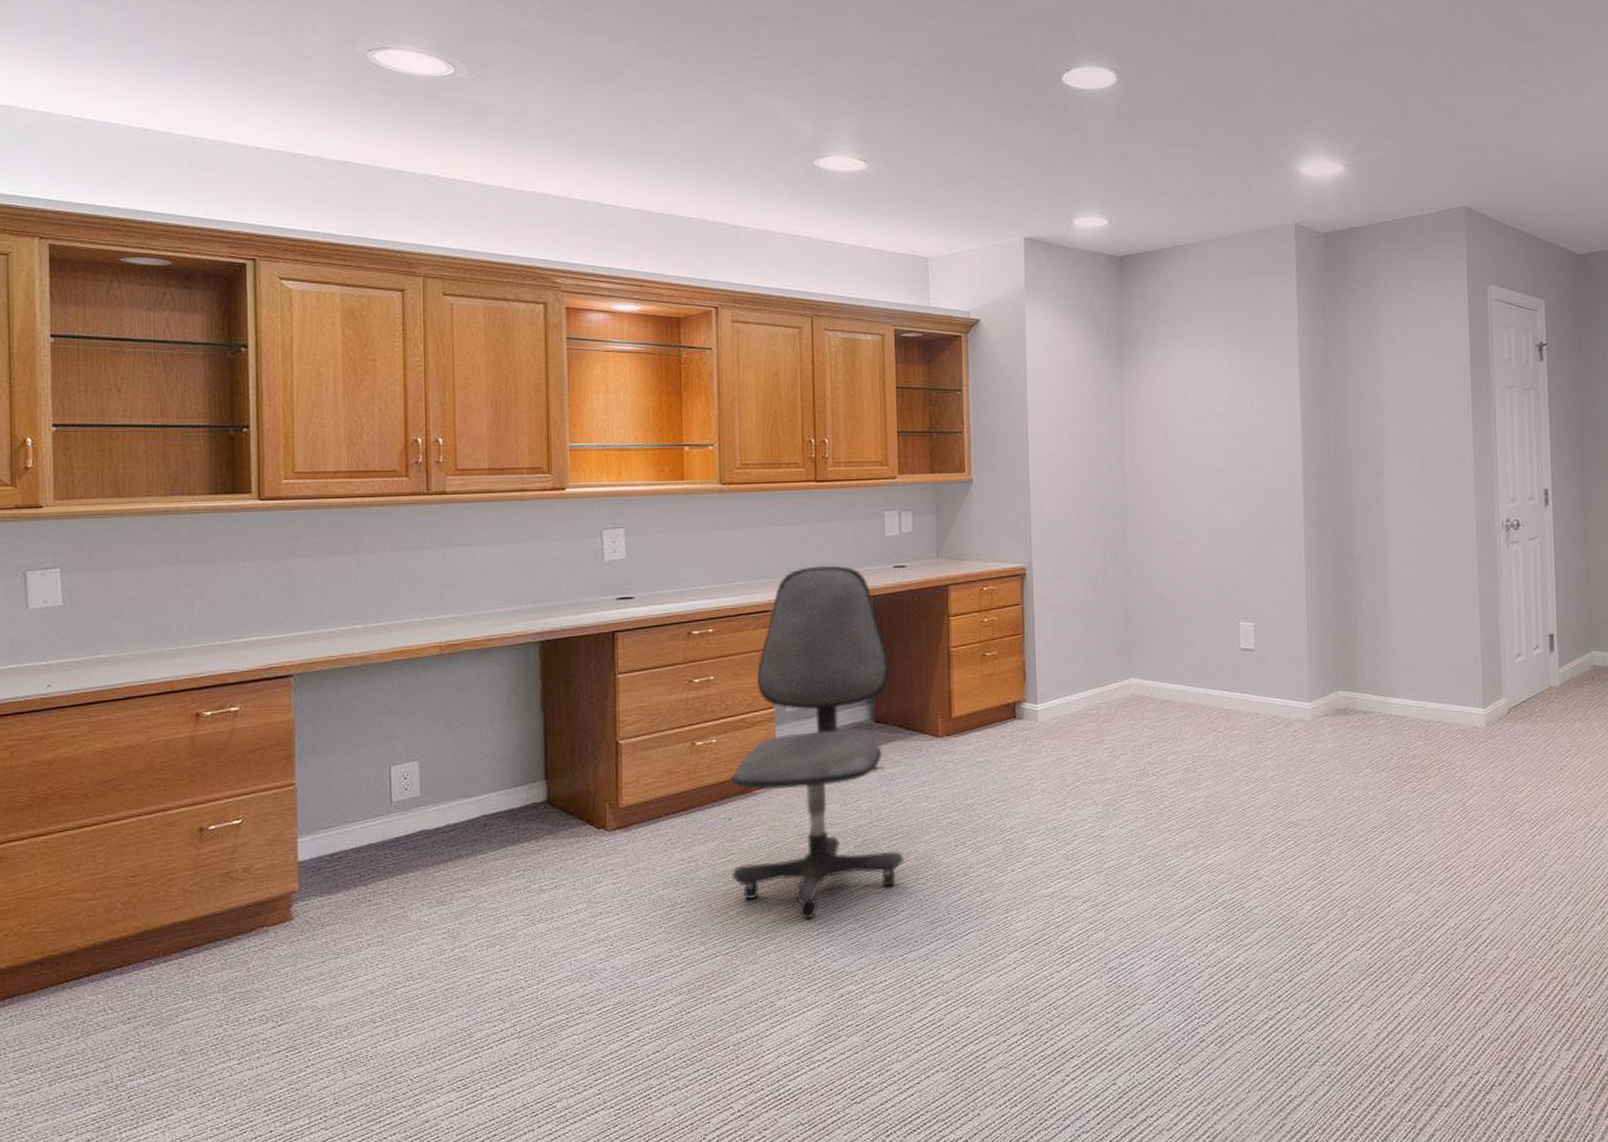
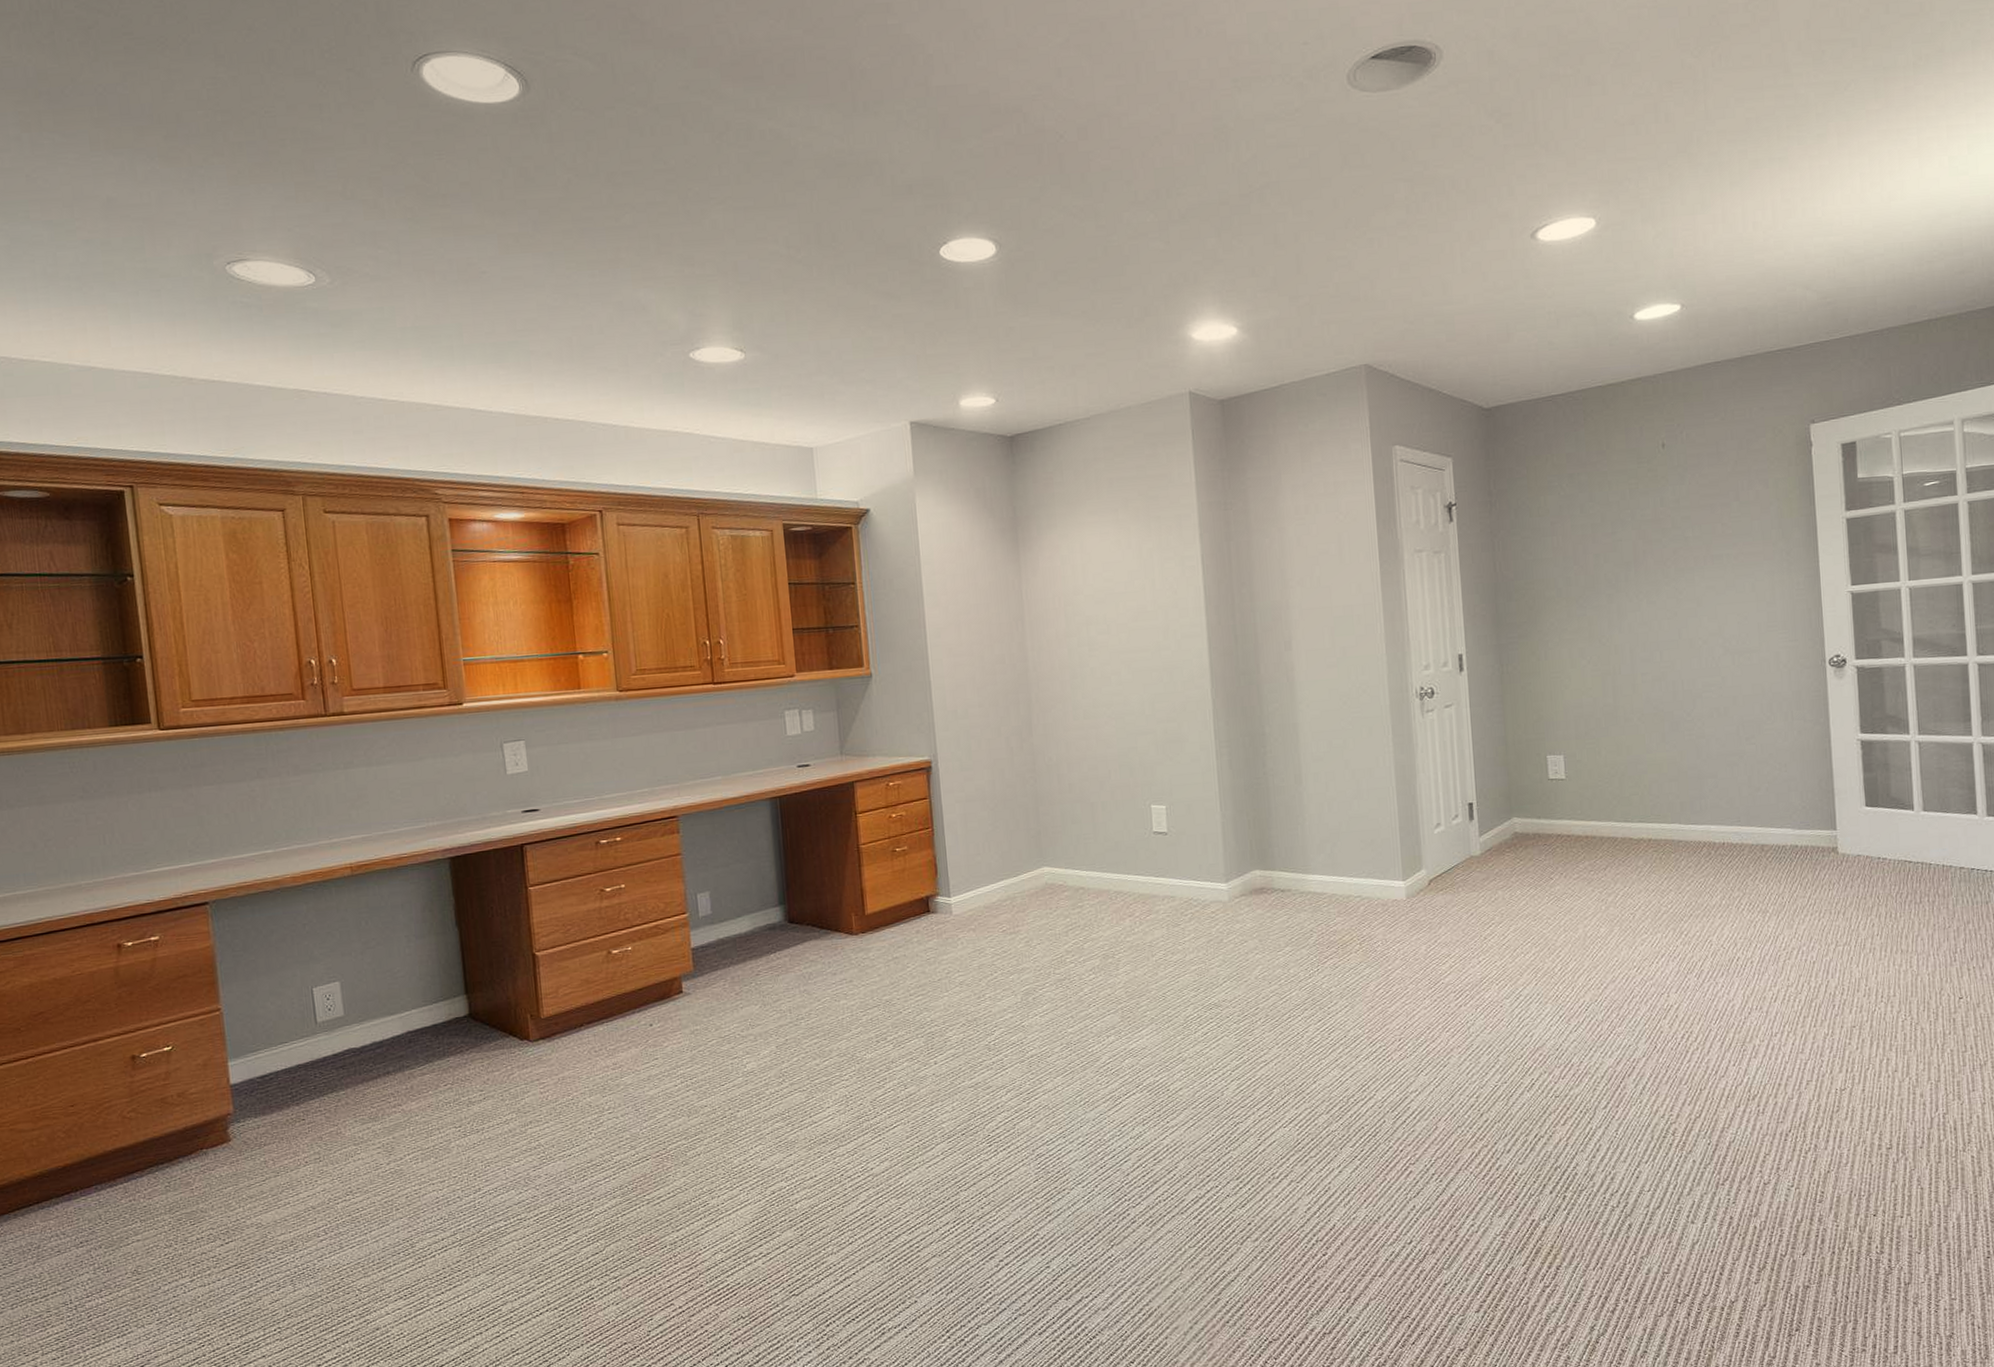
office chair: present [729,565,905,919] -> none [648,768,827,1120]

